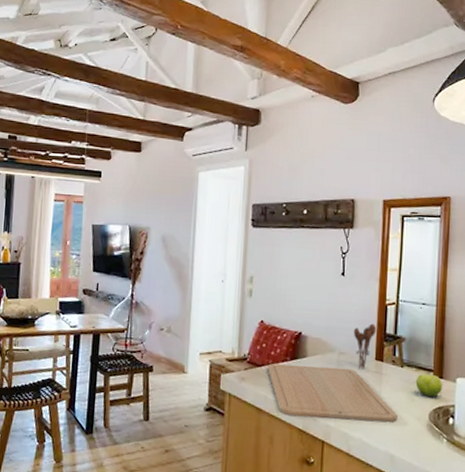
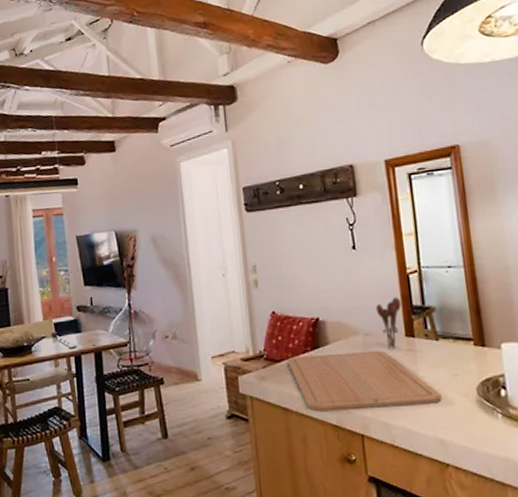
fruit: present [415,372,443,398] -> none [455,341,487,370]

